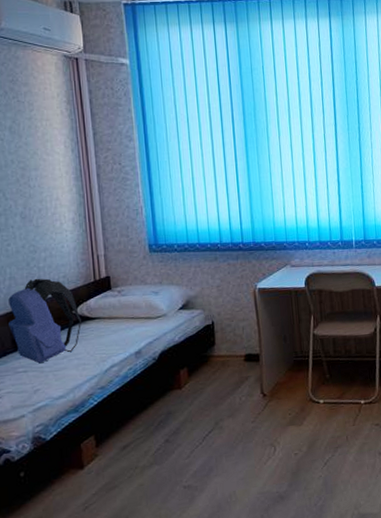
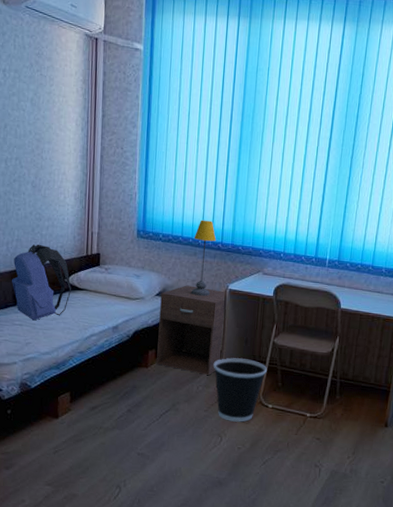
nightstand: none [185,291,272,384] -> present [156,285,232,375]
table lamp: none [211,222,239,302] -> present [191,220,217,297]
wastebasket: none [254,357,312,427] -> present [214,358,267,422]

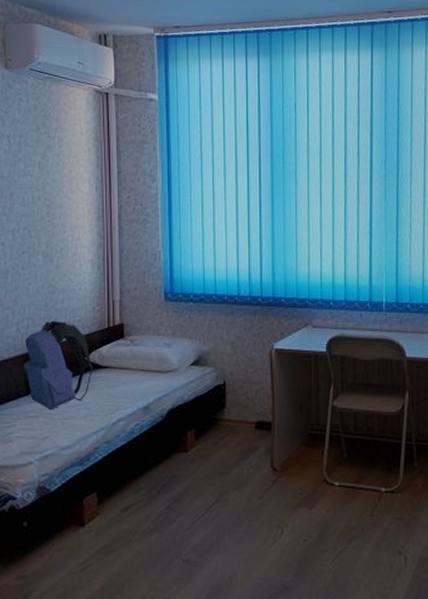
nightstand: present [156,285,232,375] -> none [197,349,285,454]
table lamp: present [191,220,217,297] -> none [229,273,255,361]
wastebasket: present [214,358,267,422] -> none [265,429,328,508]

